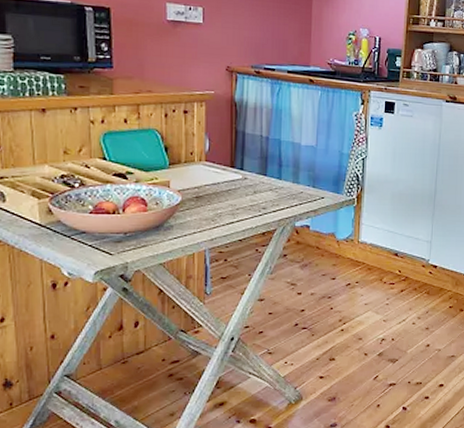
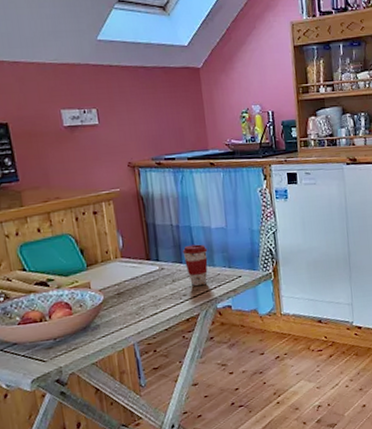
coffee cup: none [268,159,294,202] -> present [182,244,208,287]

